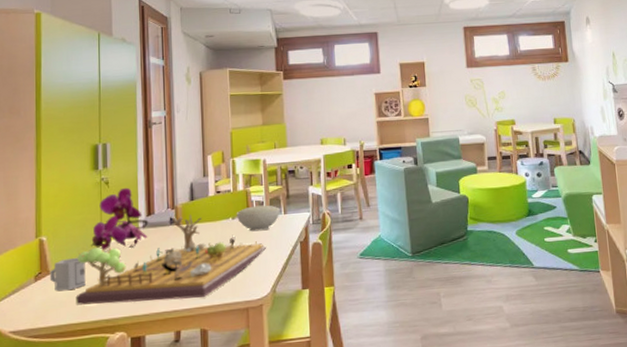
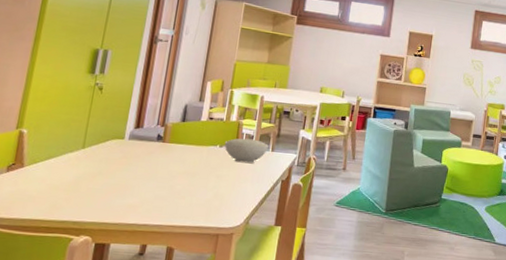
cup: present [49,257,86,291] -> none [22,155,63,187]
gameboard: present [75,214,267,305] -> none [45,134,249,216]
flower: present [90,187,149,251] -> none [71,96,136,156]

